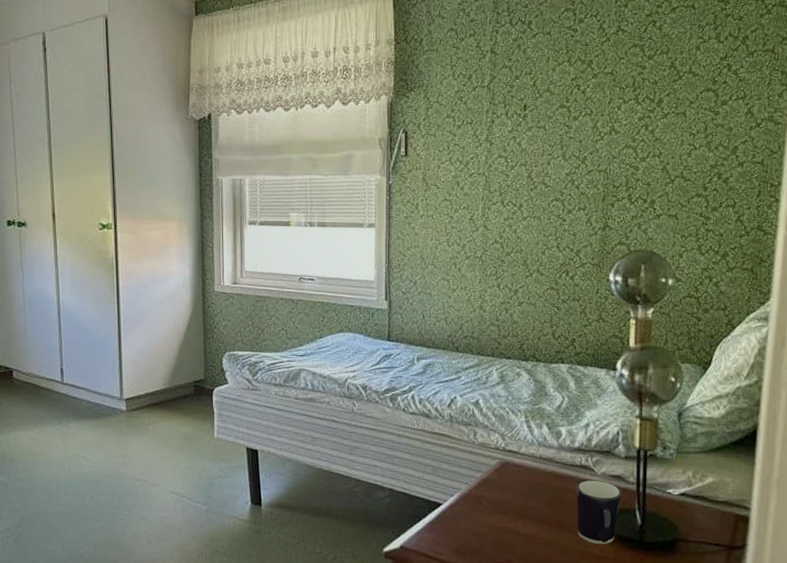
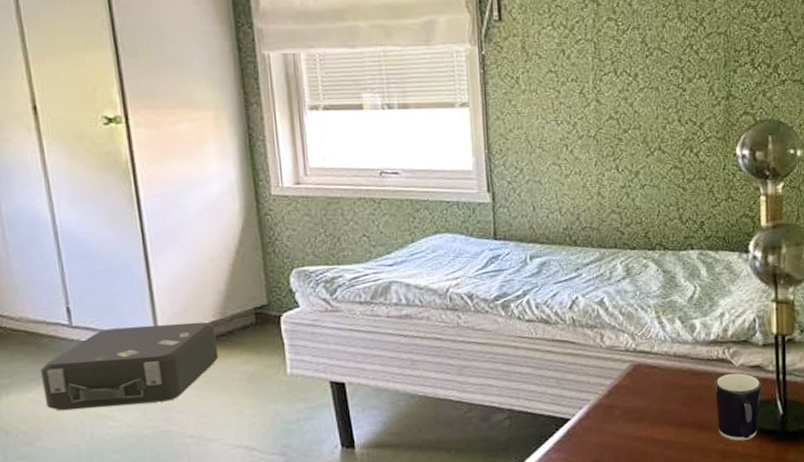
suitcase: none [38,387,165,450] -> present [40,321,219,411]

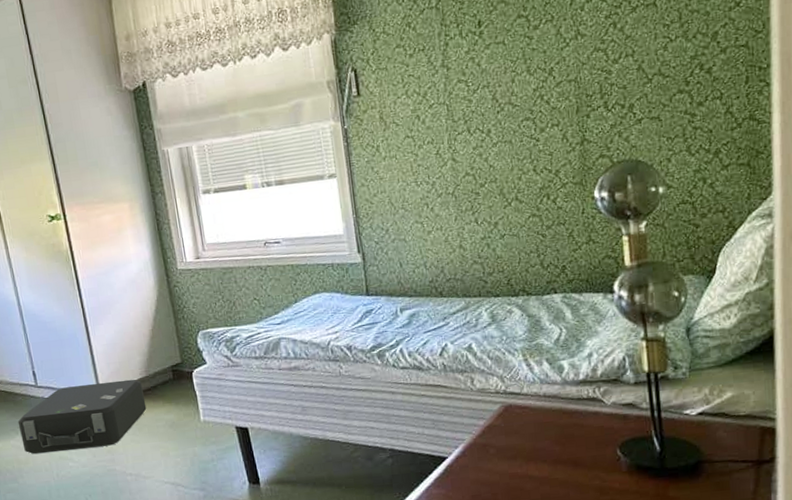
mug: present [715,372,761,441] -> none [587,410,636,478]

